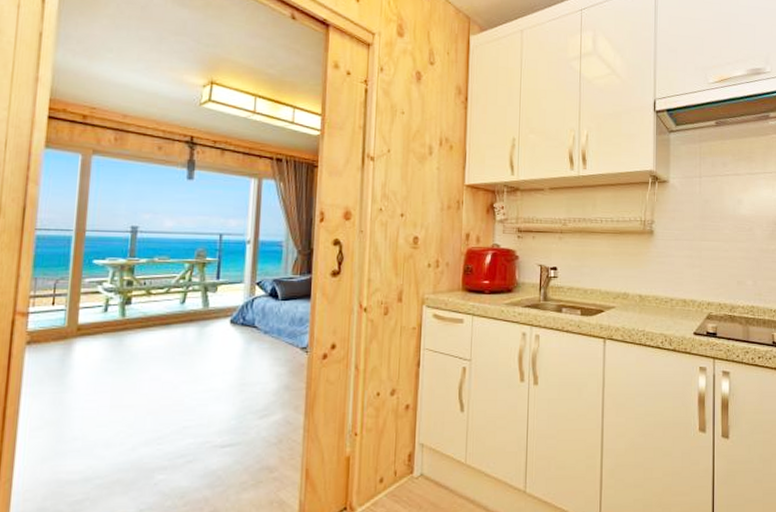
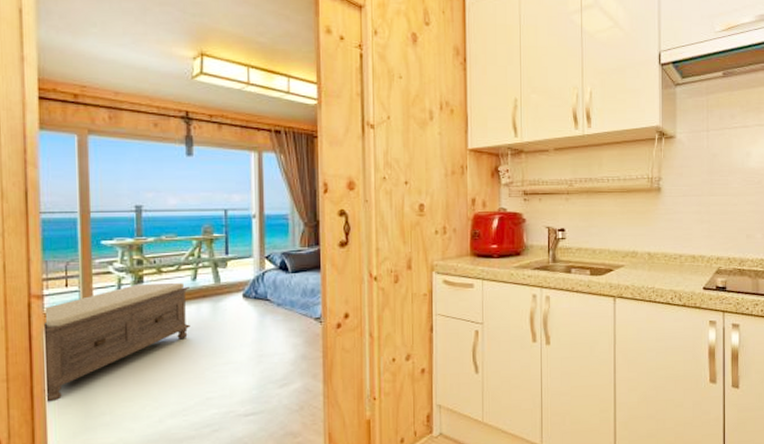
bench: none [16,305,177,424] -> present [43,282,190,402]

